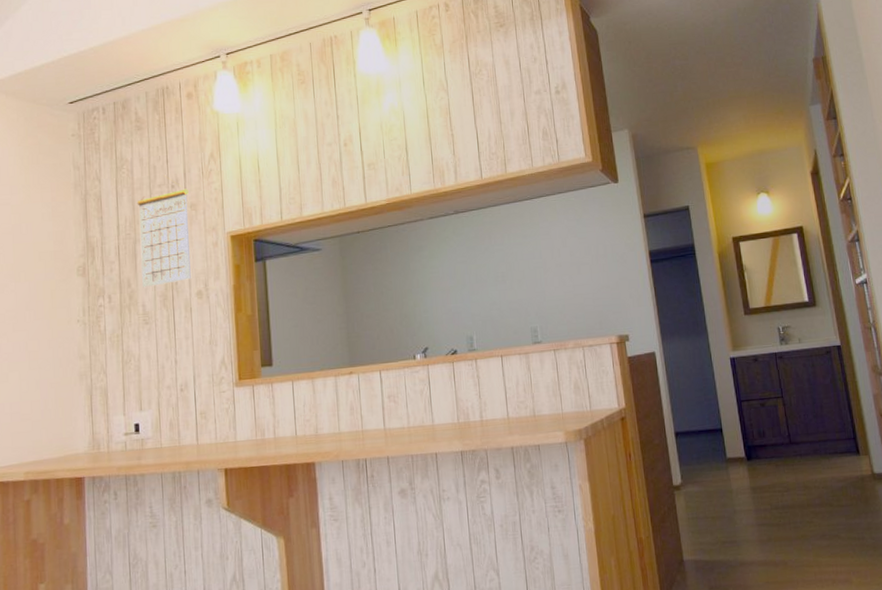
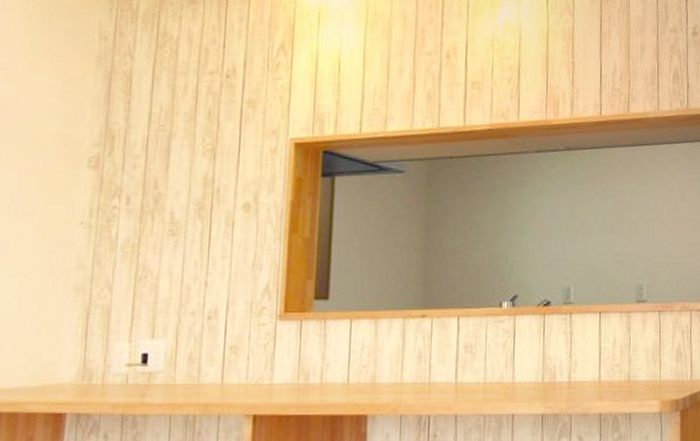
calendar: present [137,176,191,288] -> none [174,62,249,192]

